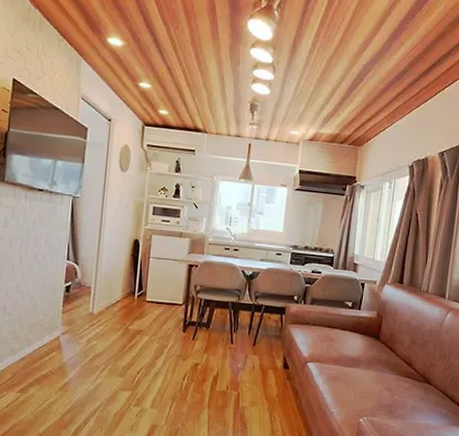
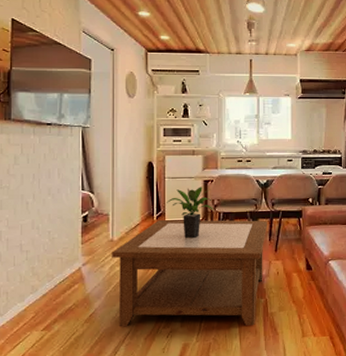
coffee table: none [90,298,249,417] -> present [112,219,268,327]
potted plant: none [149,270,195,322] -> present [166,187,214,239]

